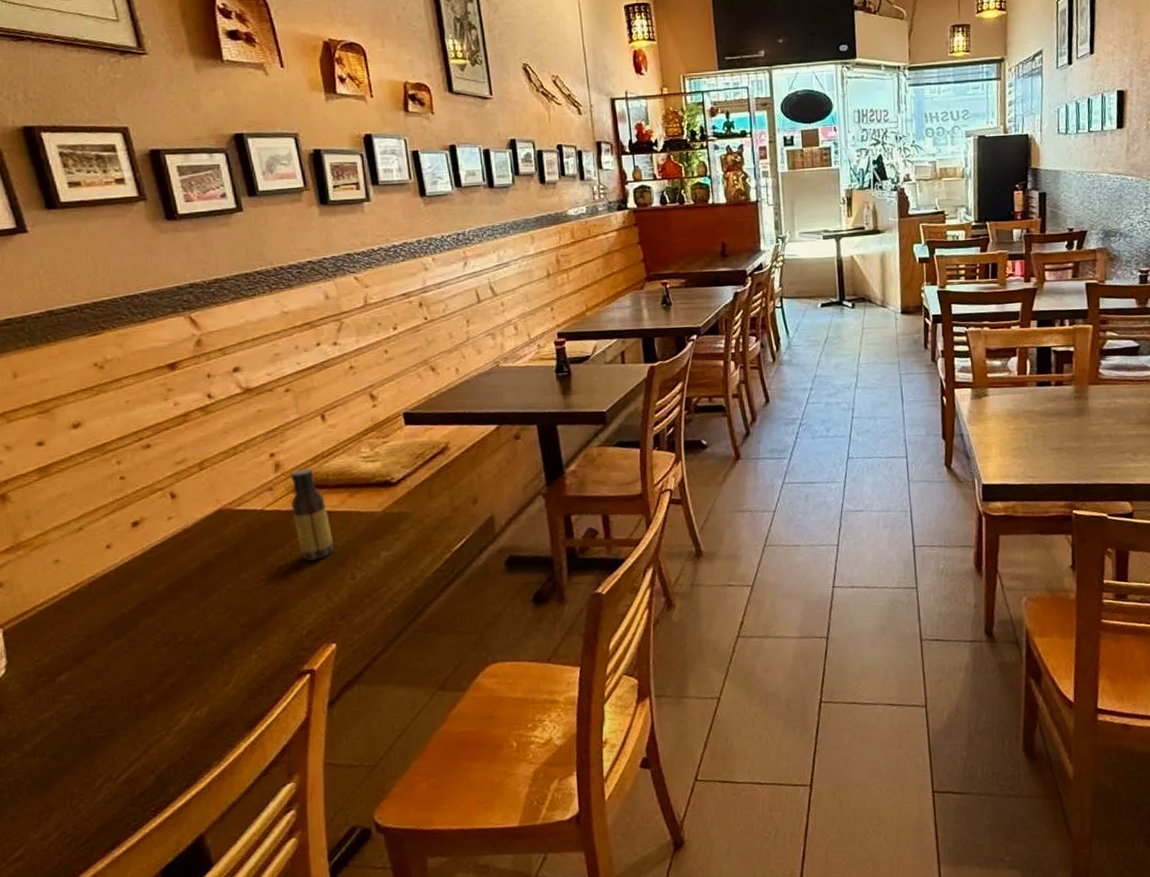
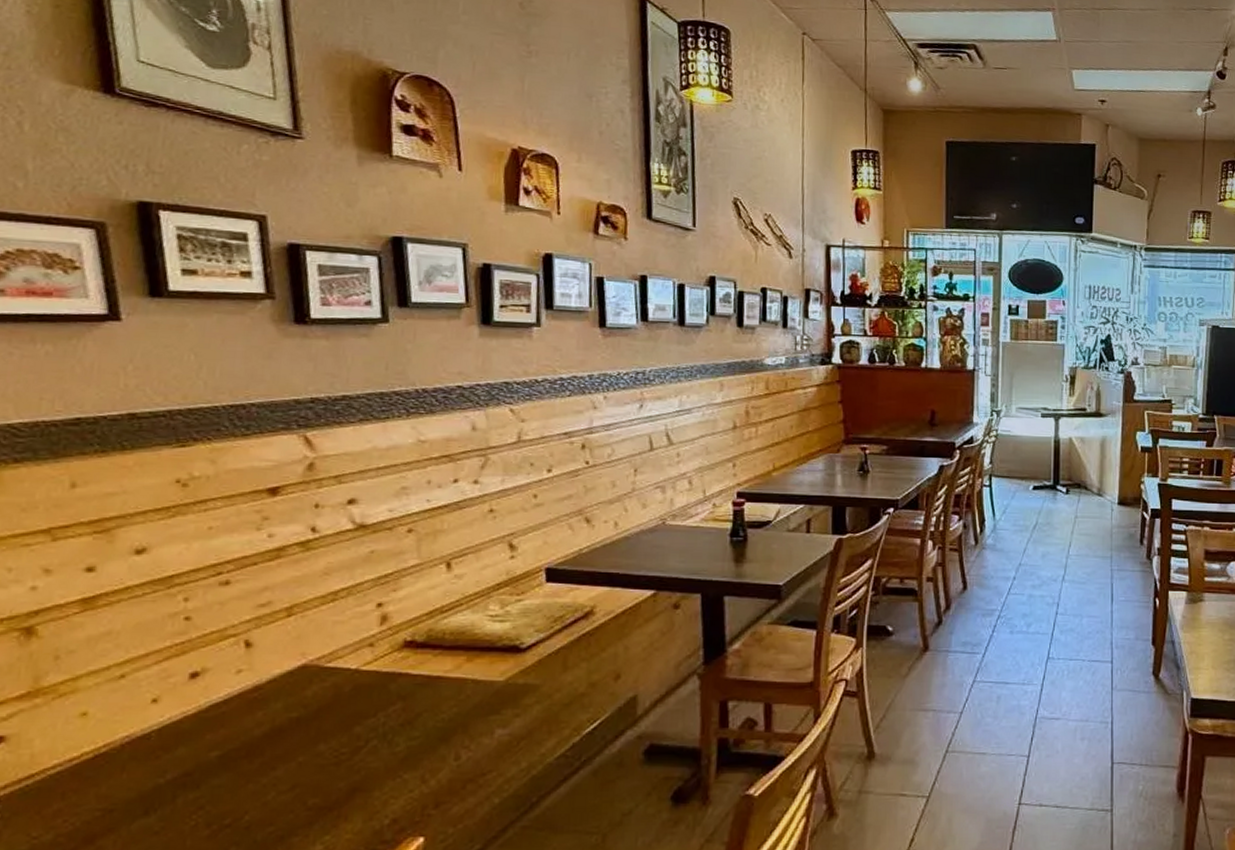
sauce bottle: present [291,468,333,561] -> none [393,624,439,734]

